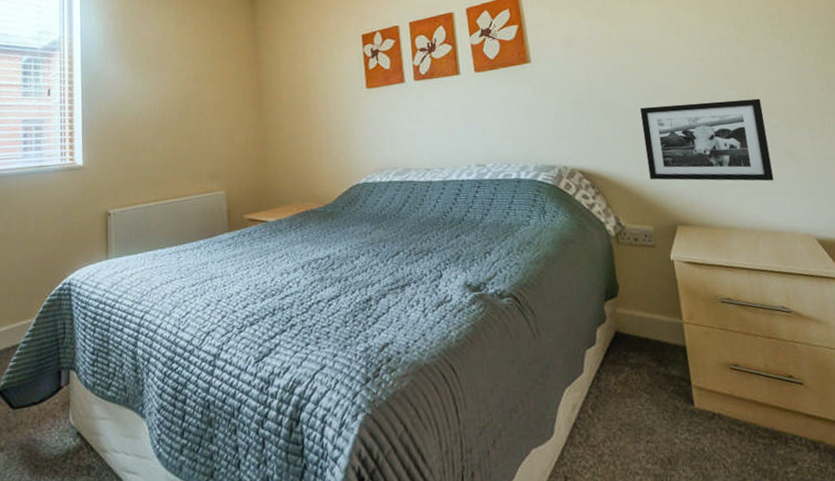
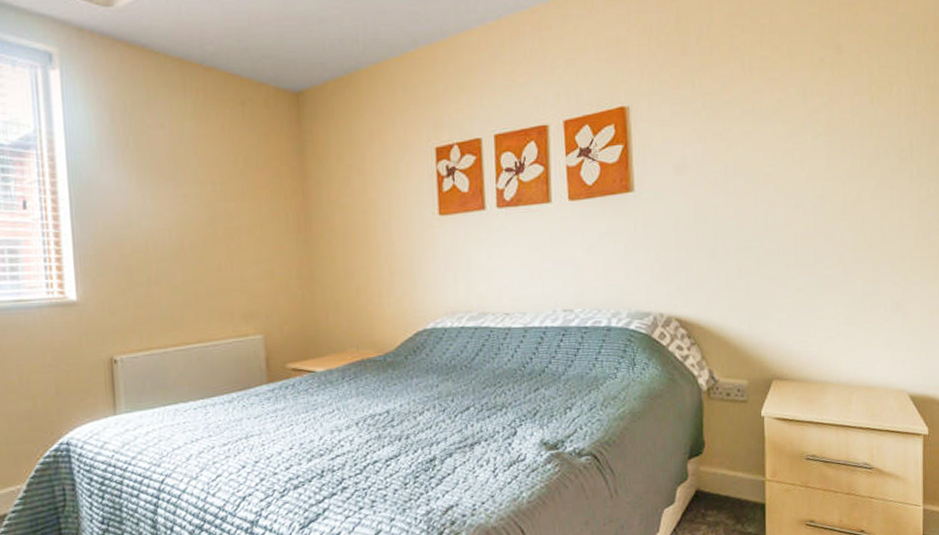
picture frame: present [640,98,774,182] -> none [749,243,877,334]

